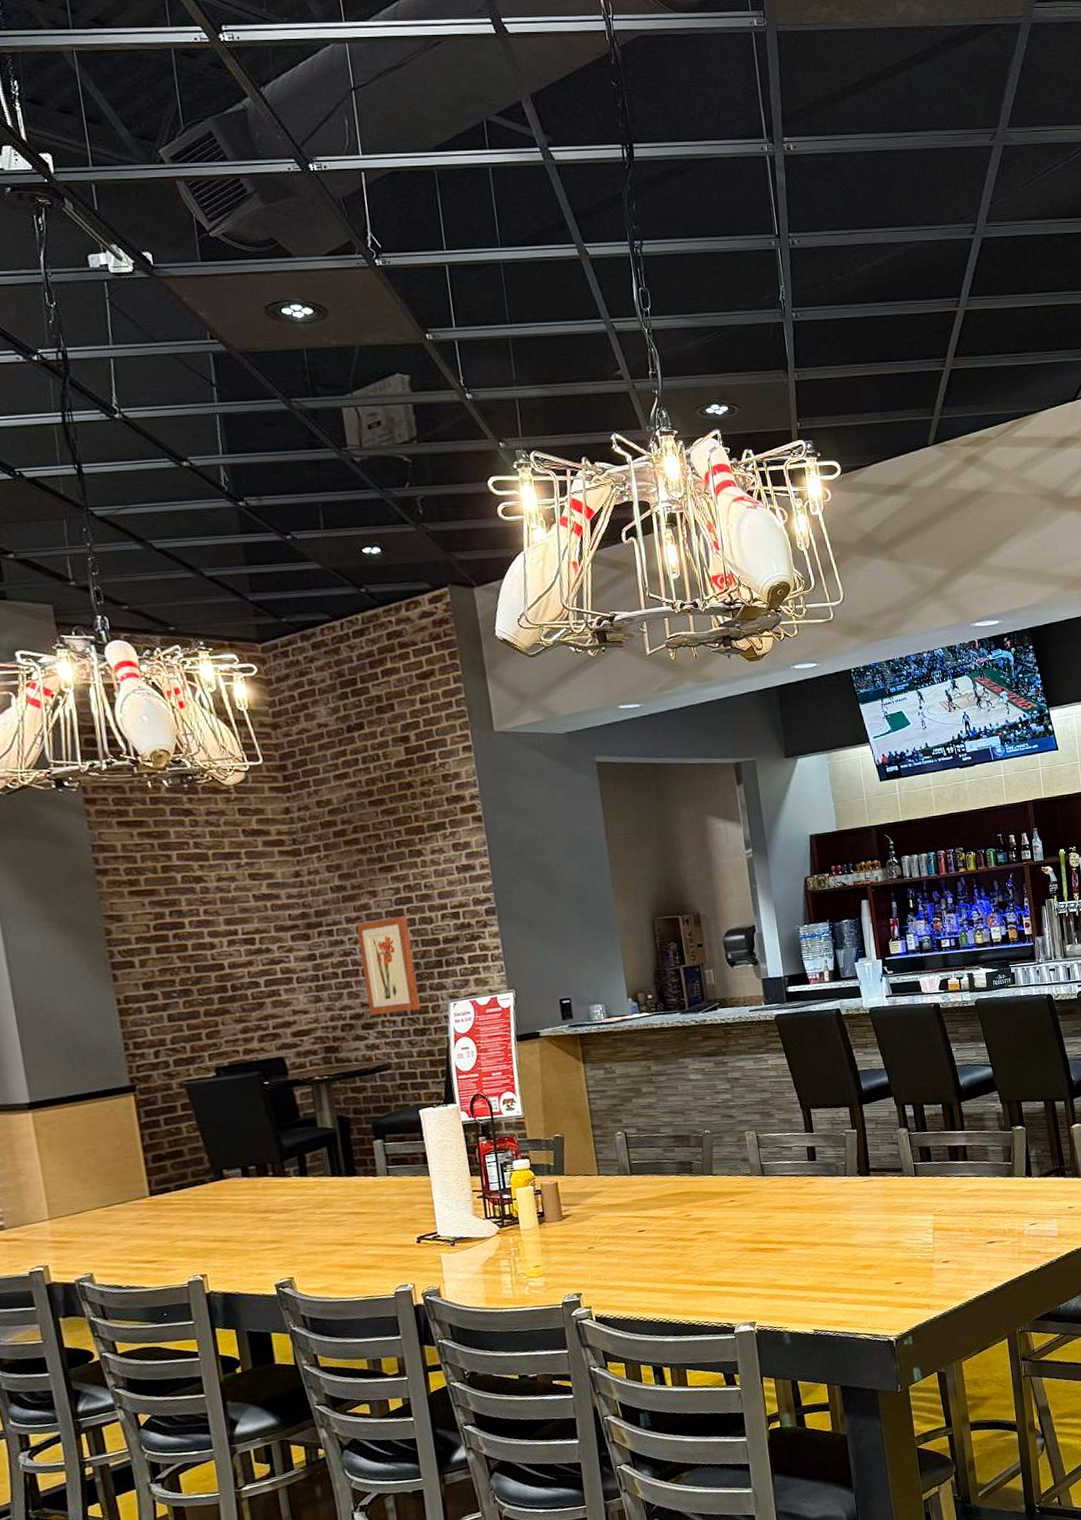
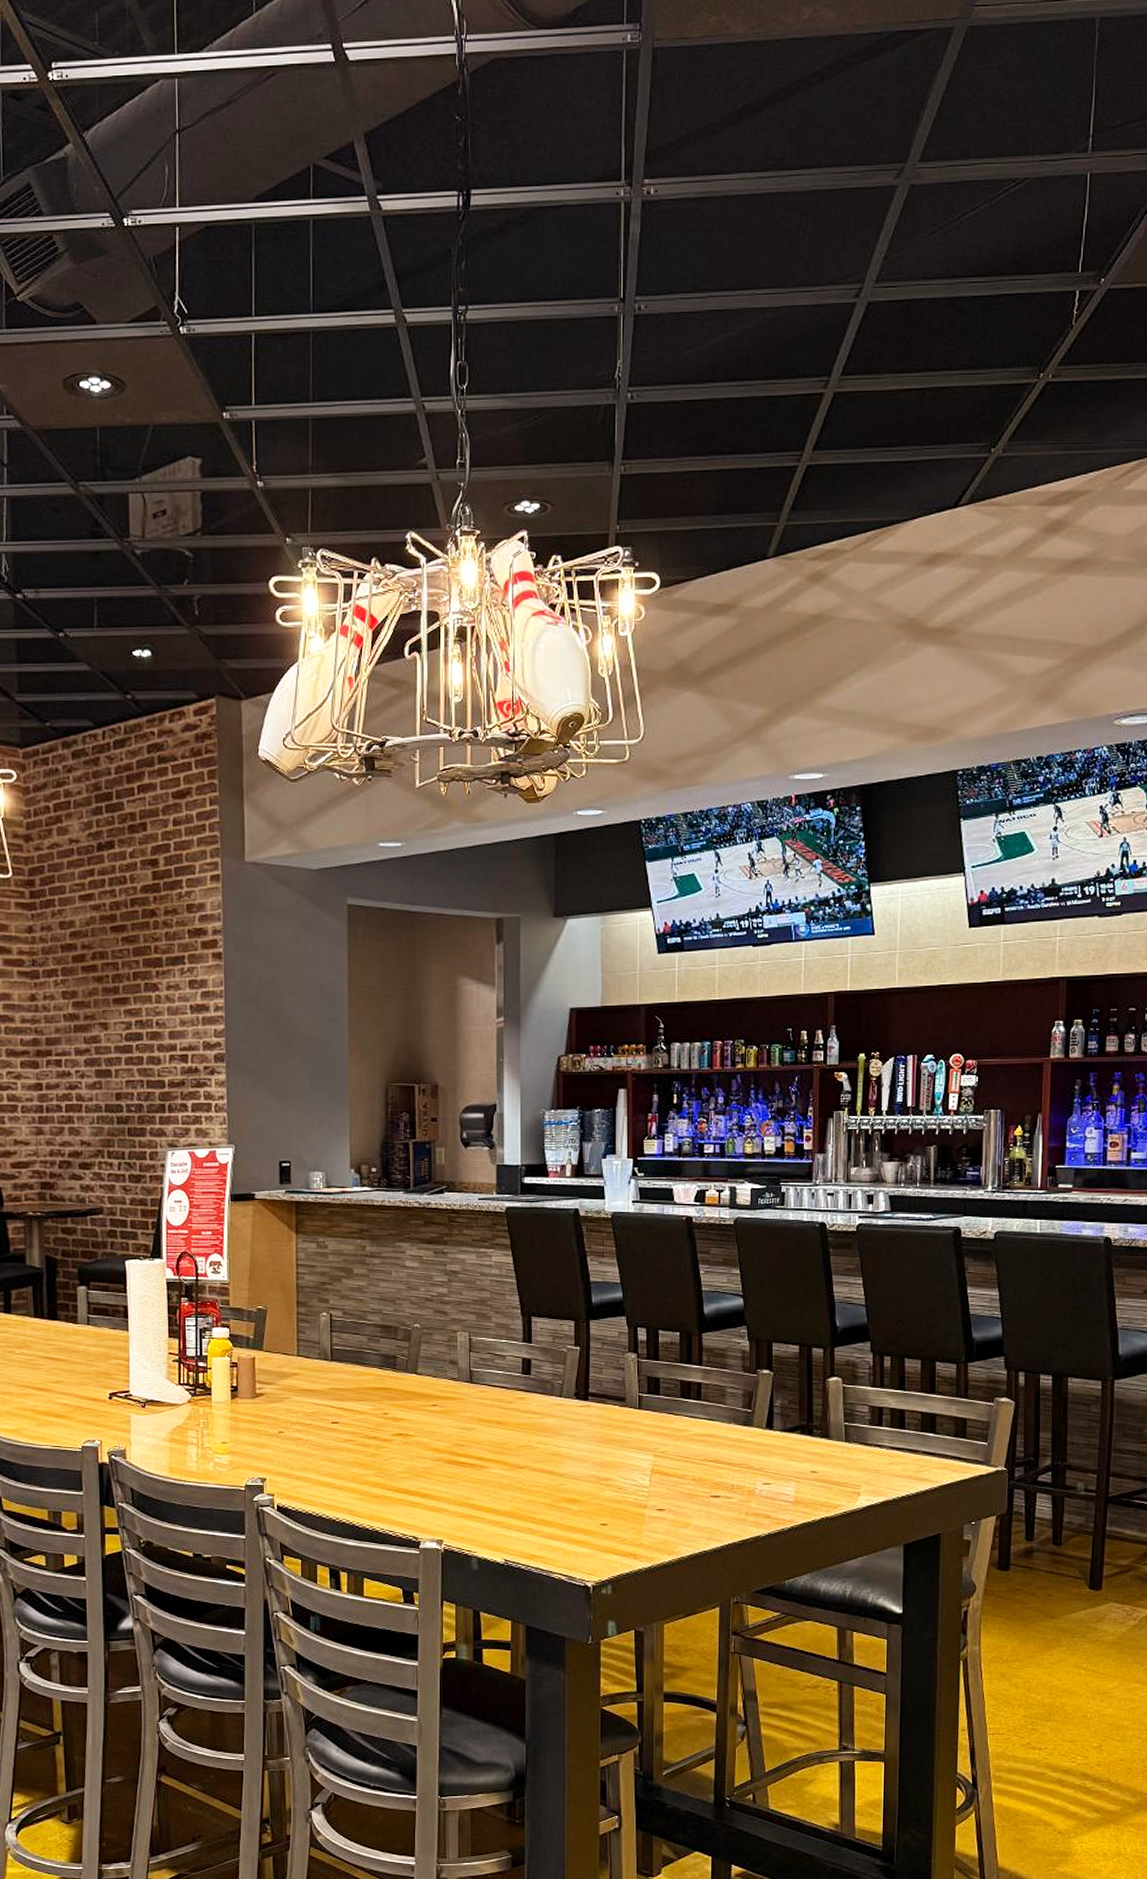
wall art: present [356,916,420,1015] -> none [84,1054,138,1155]

